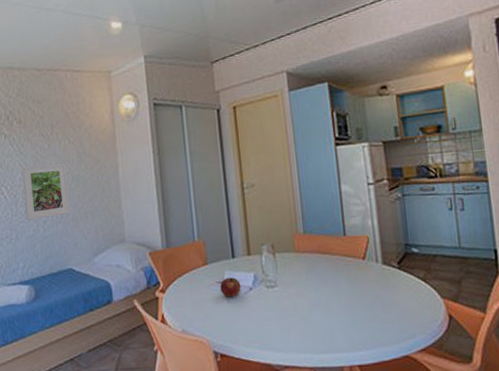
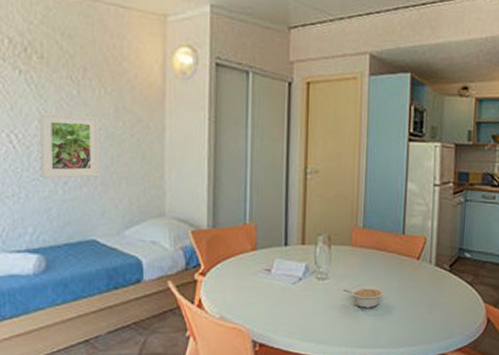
fruit: present [220,277,241,297] -> none [268,266,290,286]
legume: none [293,288,335,314] -> present [343,284,385,309]

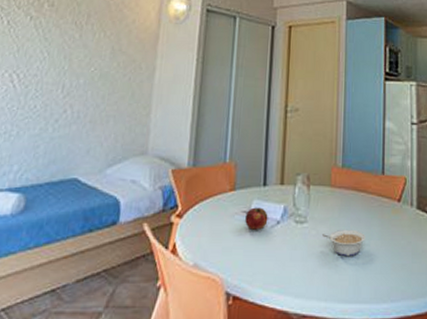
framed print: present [39,112,101,178] -> none [34,54,96,116]
fruit: none [268,266,290,286] -> present [245,207,268,230]

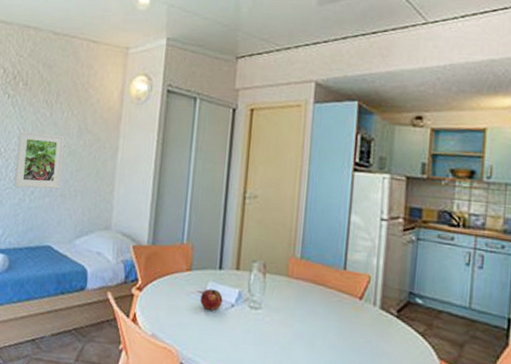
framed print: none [34,54,96,116] -> present [14,130,65,189]
legume: present [322,229,365,257] -> none [277,320,322,348]

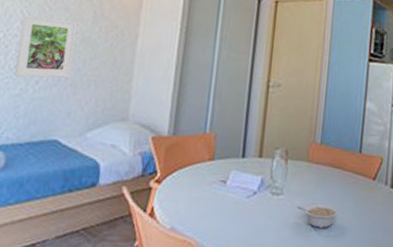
fruit: present [200,289,223,311] -> none [222,177,245,199]
legume: none [277,320,322,348] -> present [297,202,339,229]

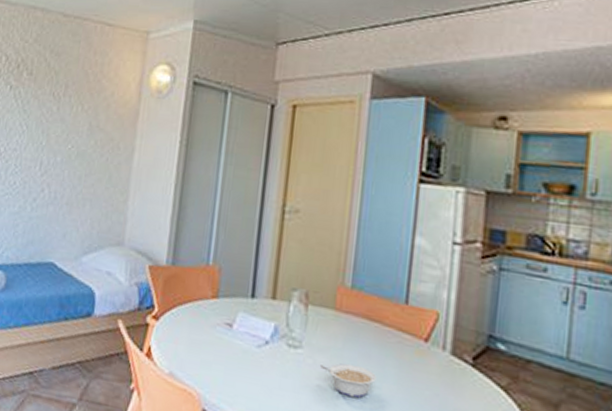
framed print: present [14,14,78,78] -> none [14,127,74,196]

